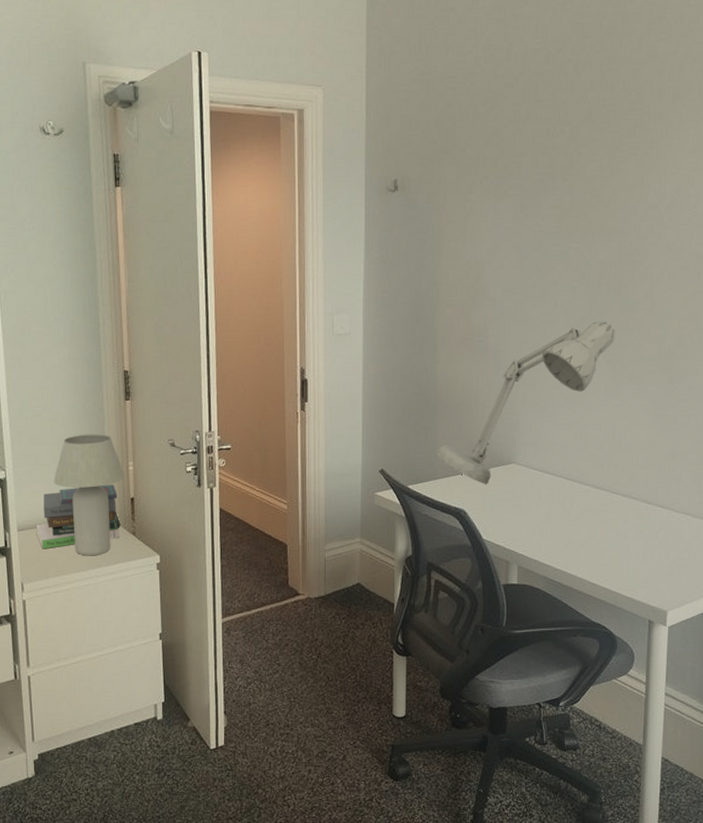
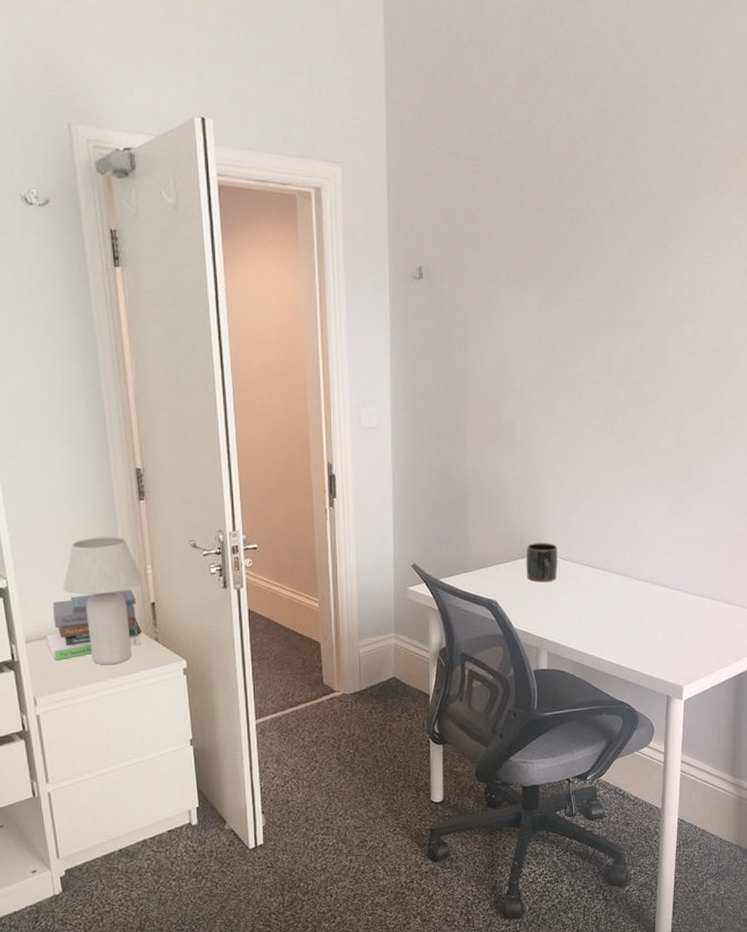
desk lamp: present [436,321,615,484] -> none [467,414,637,575]
mug: none [496,452,530,493] -> present [526,543,558,582]

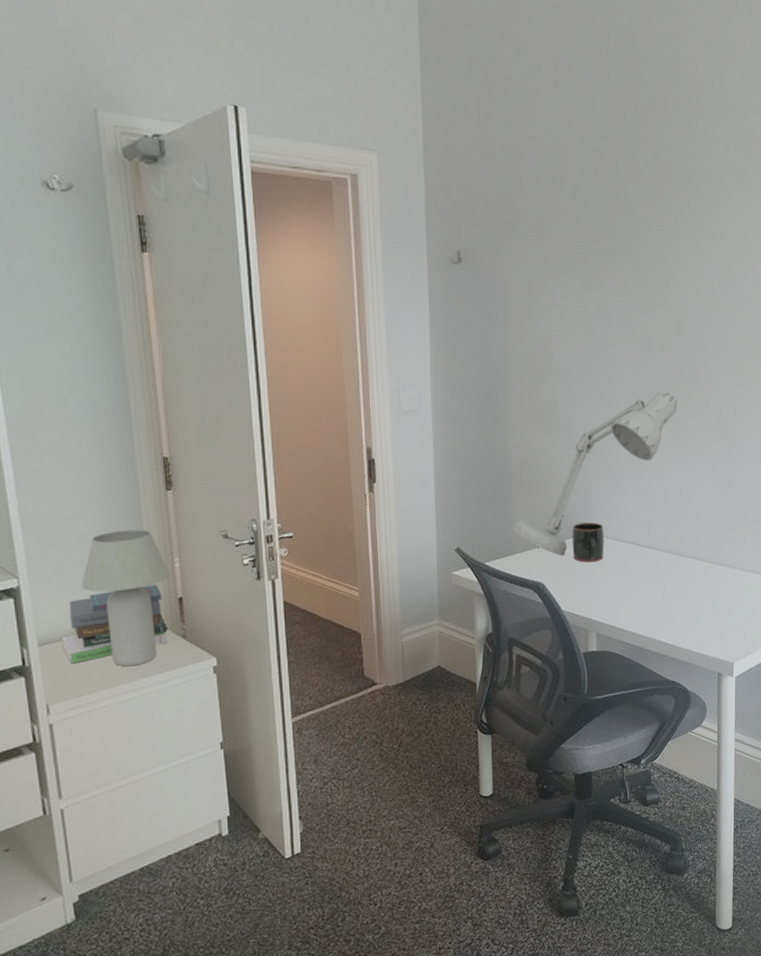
desk lamp: none [467,414,637,575] -> present [512,392,678,556]

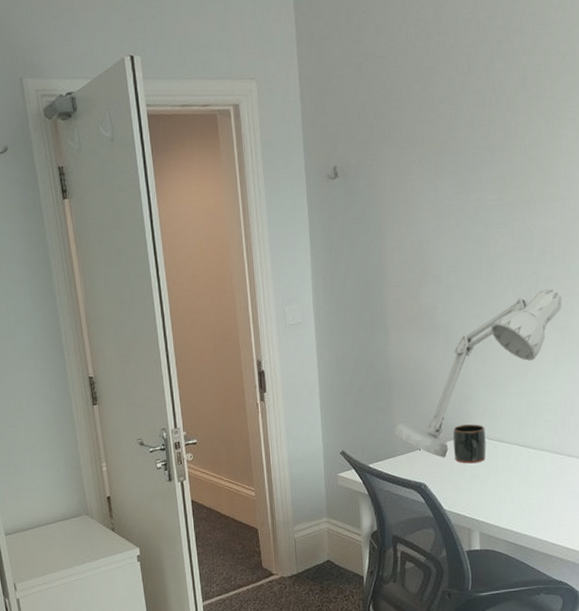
books: present [62,585,168,664] -> none [22,486,100,551]
table lamp: present [81,529,170,667] -> none [33,439,100,554]

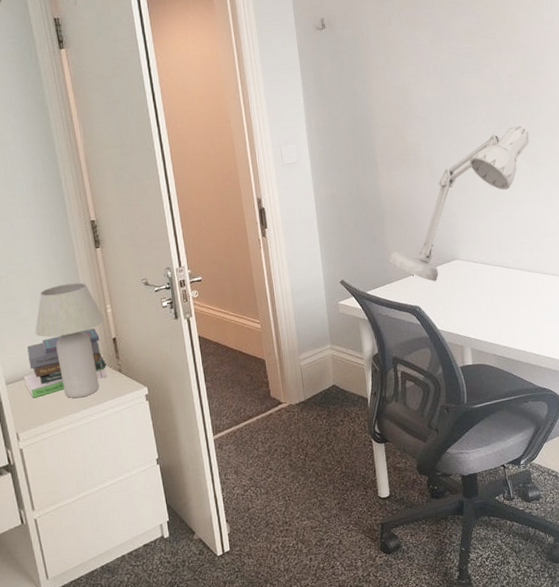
books: none [22,486,100,551] -> present [24,328,106,398]
table lamp: none [33,439,100,554] -> present [35,282,105,399]
mug: present [453,424,486,464] -> none [442,249,473,286]

